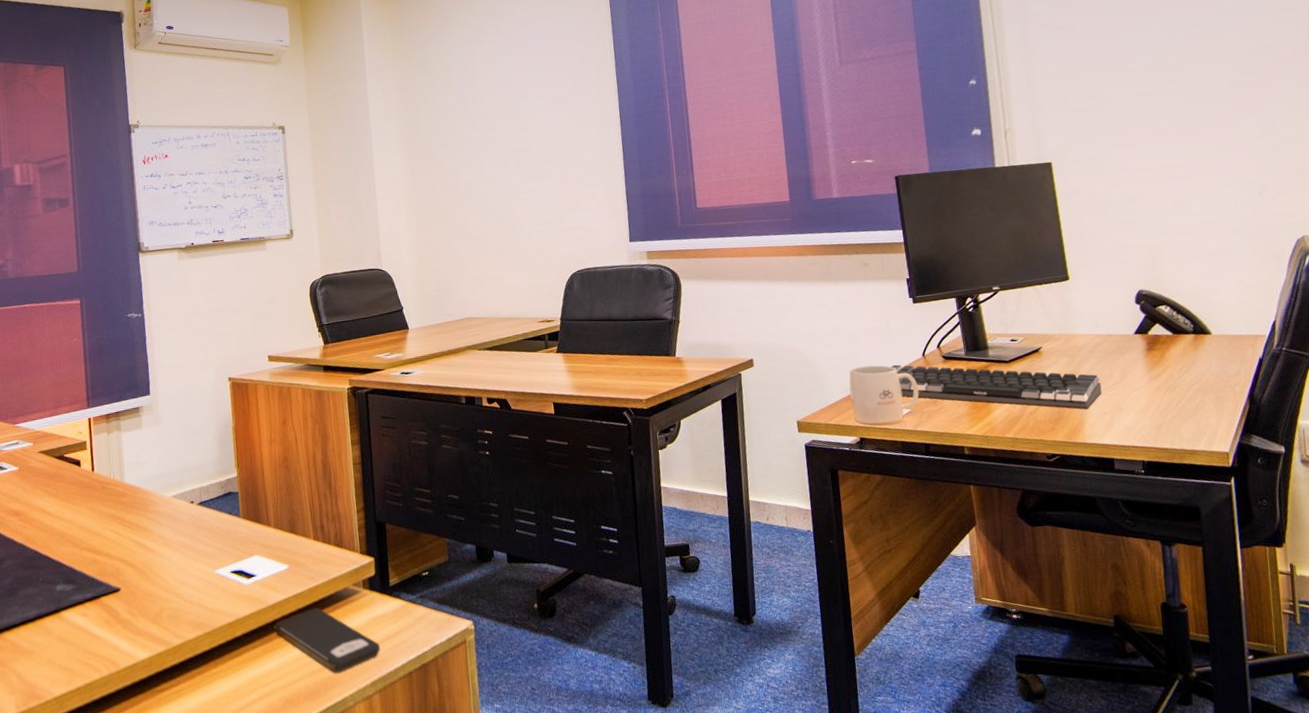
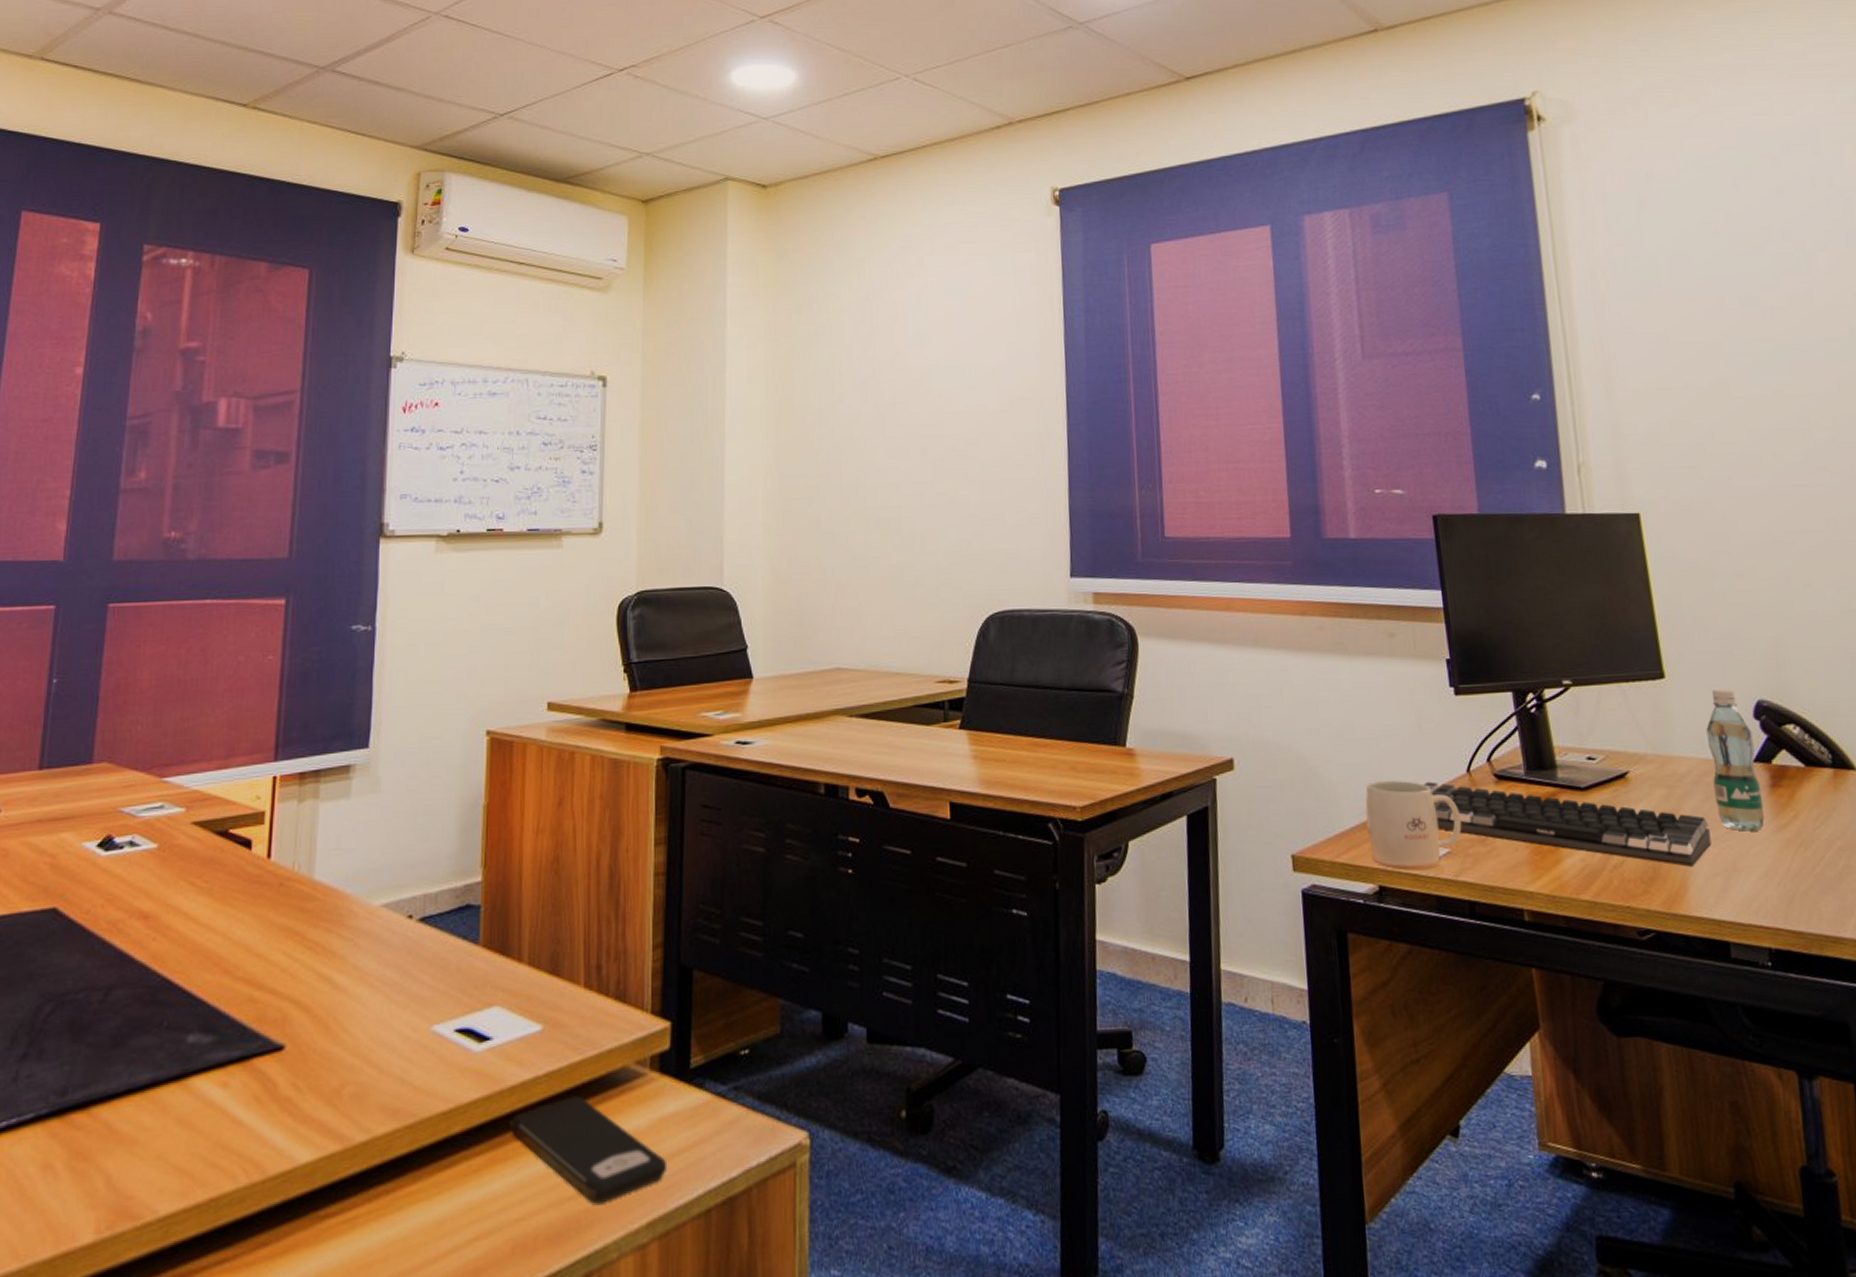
bottle: none [1099,284,1142,383] -> present [1706,689,1765,831]

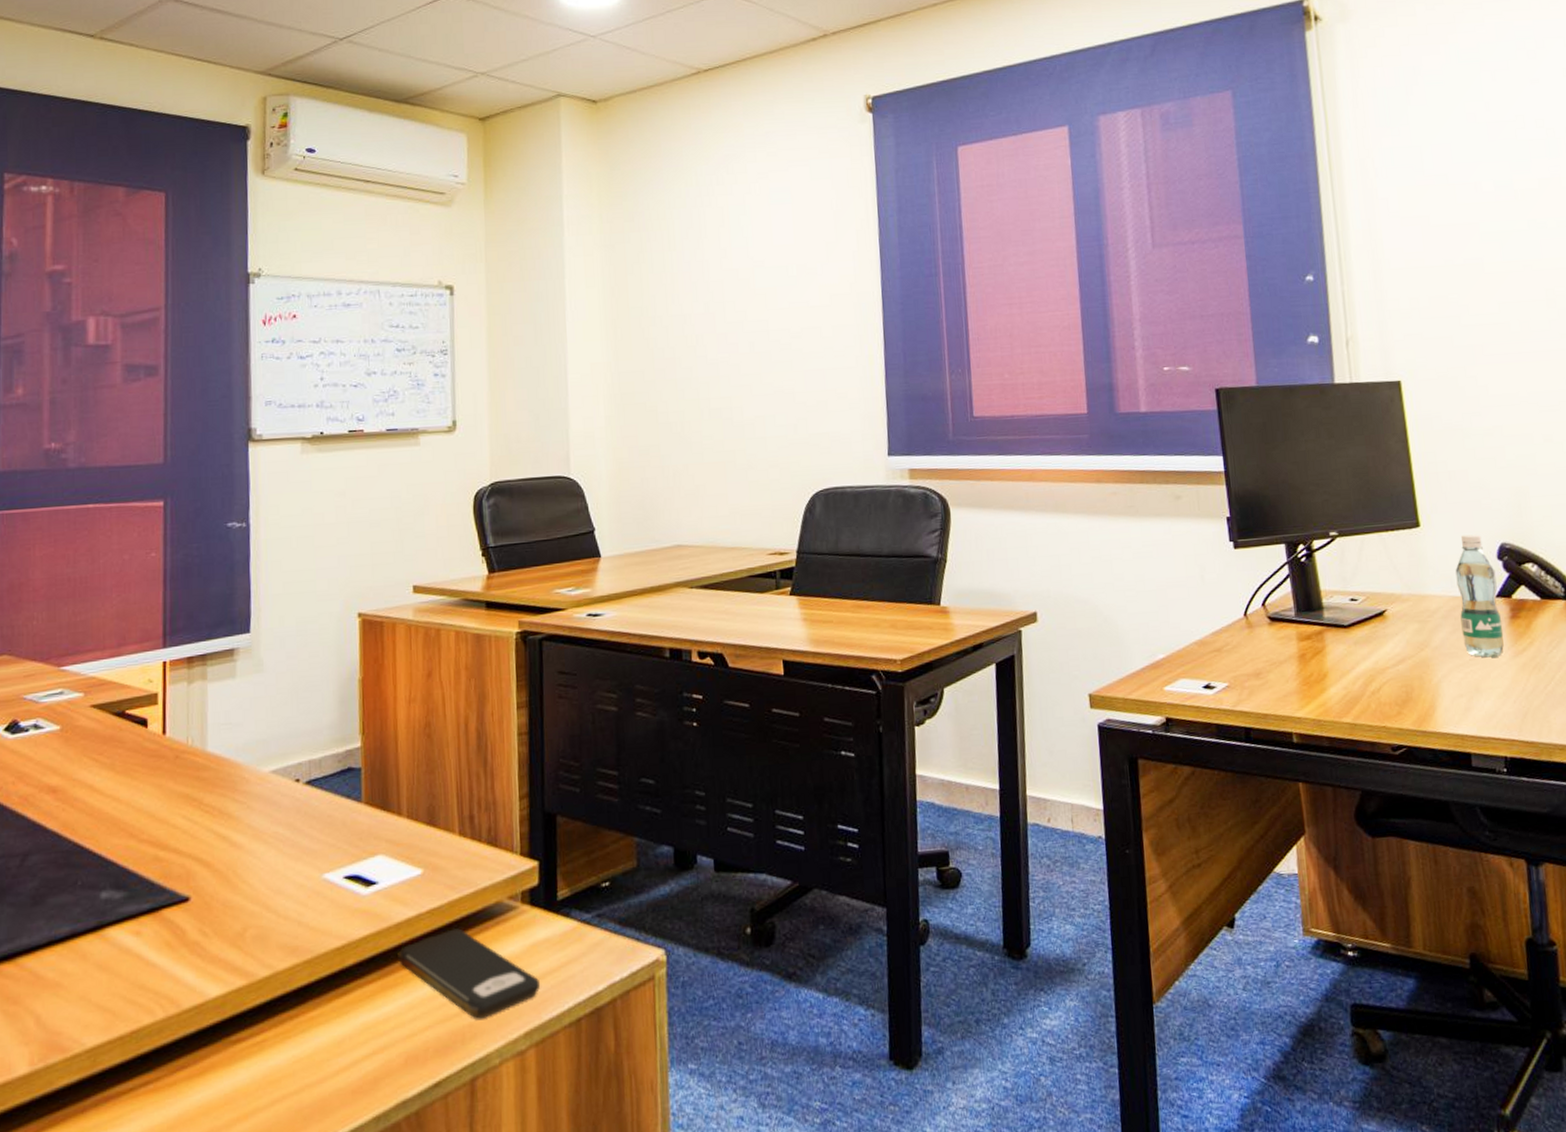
mug: present [1365,780,1462,871] -> none [1154,625,1239,704]
computer keyboard: present [1424,781,1712,868] -> none [1206,625,1458,691]

